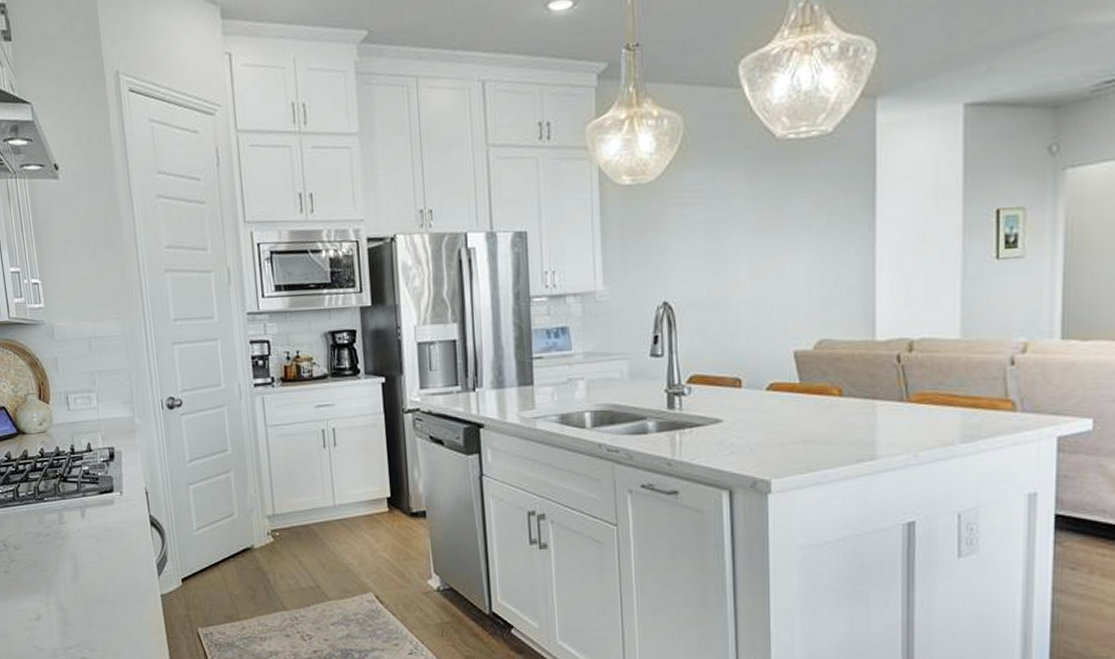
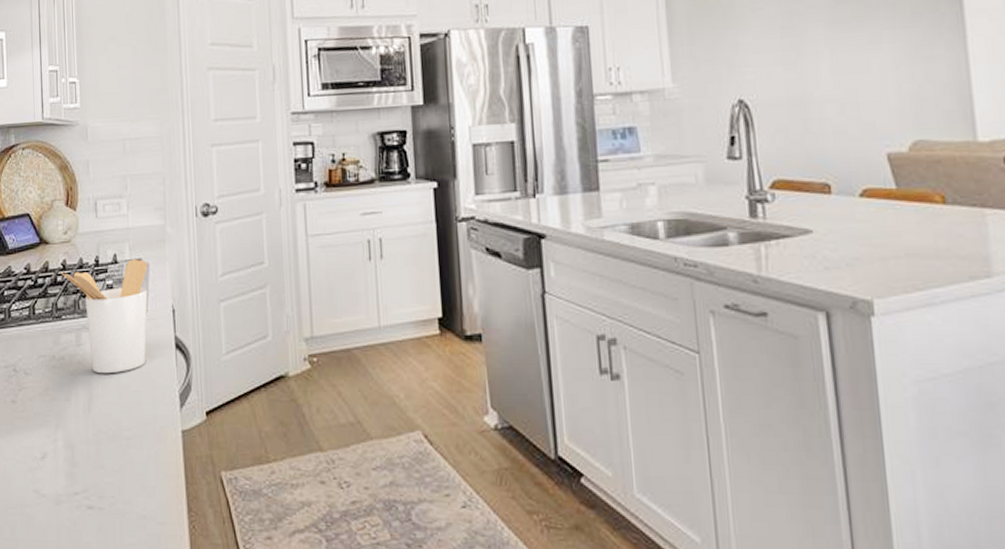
utensil holder: none [39,447,125,548] -> present [61,259,148,374]

